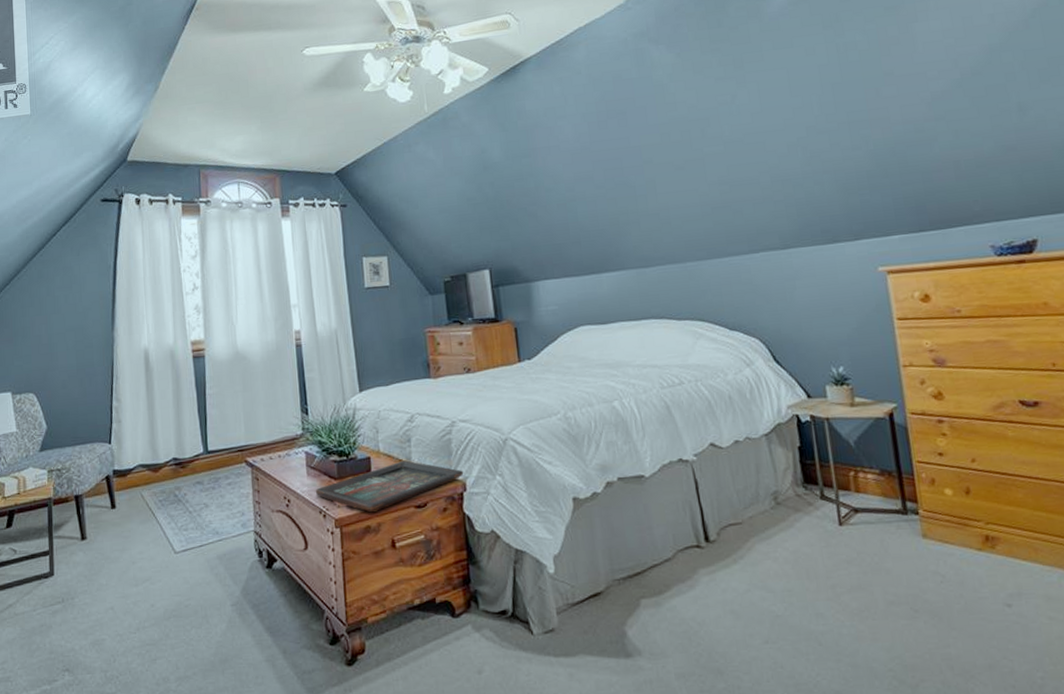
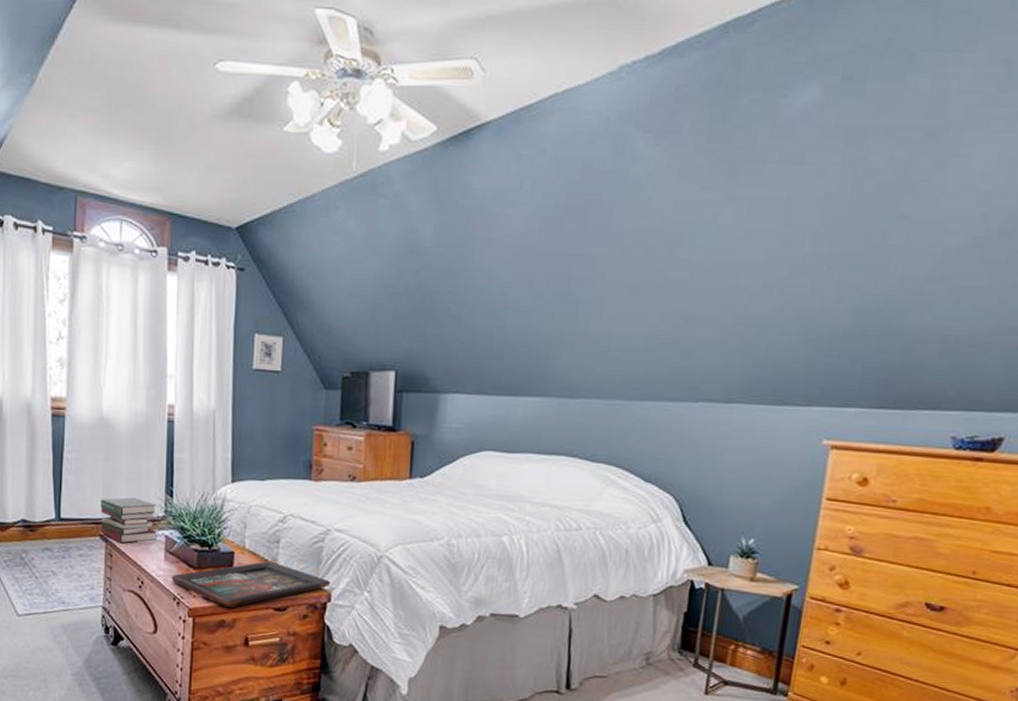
books: none [243,420,298,466] -> present [101,497,157,544]

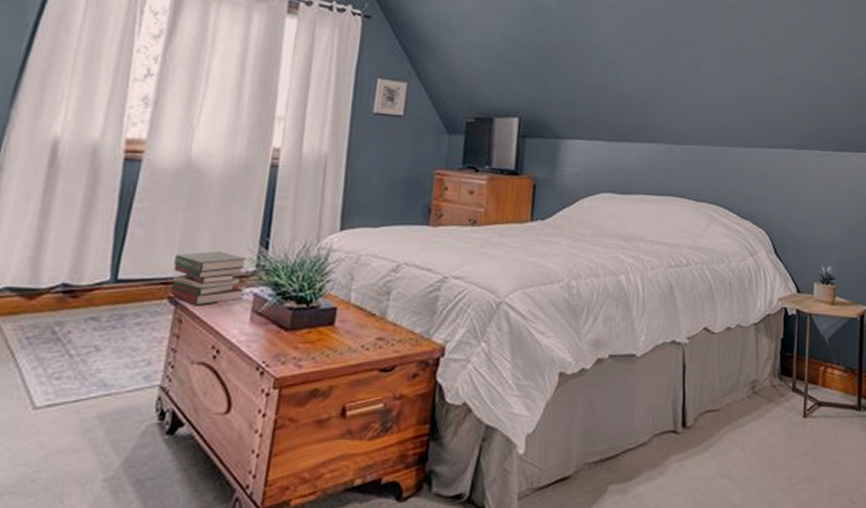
decorative tray: present [171,561,331,608] -> none [256,315,446,373]

